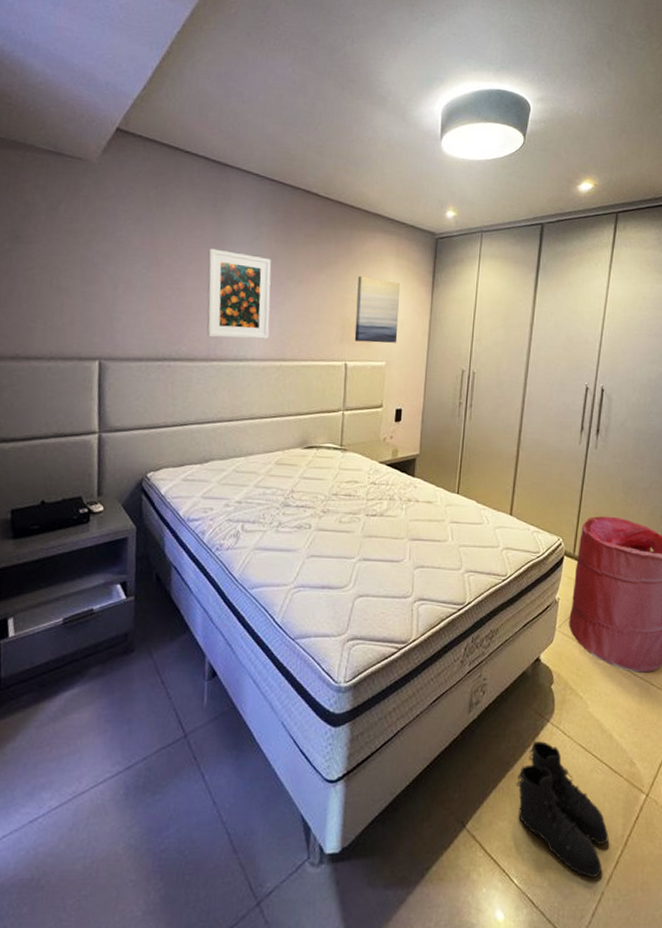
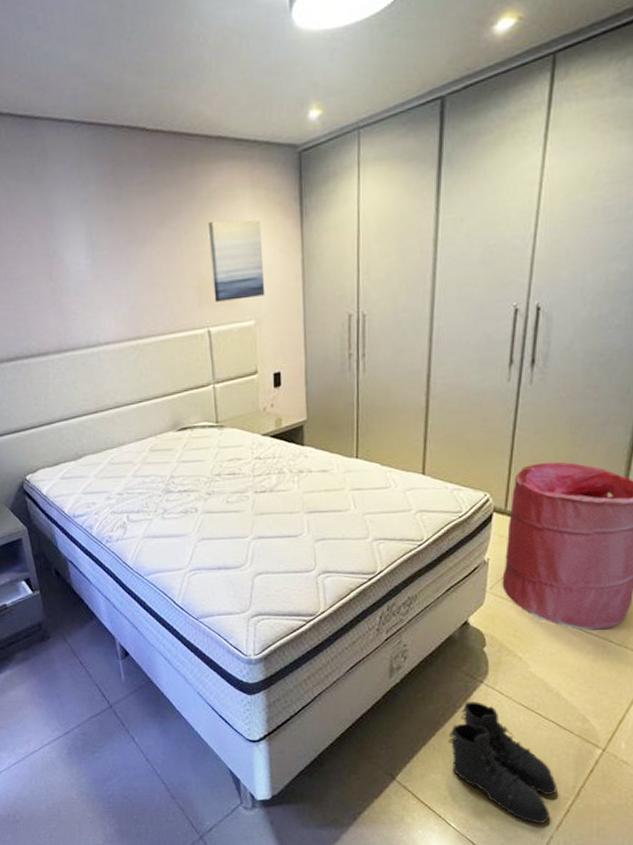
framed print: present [206,248,271,339] -> none [36,222,119,327]

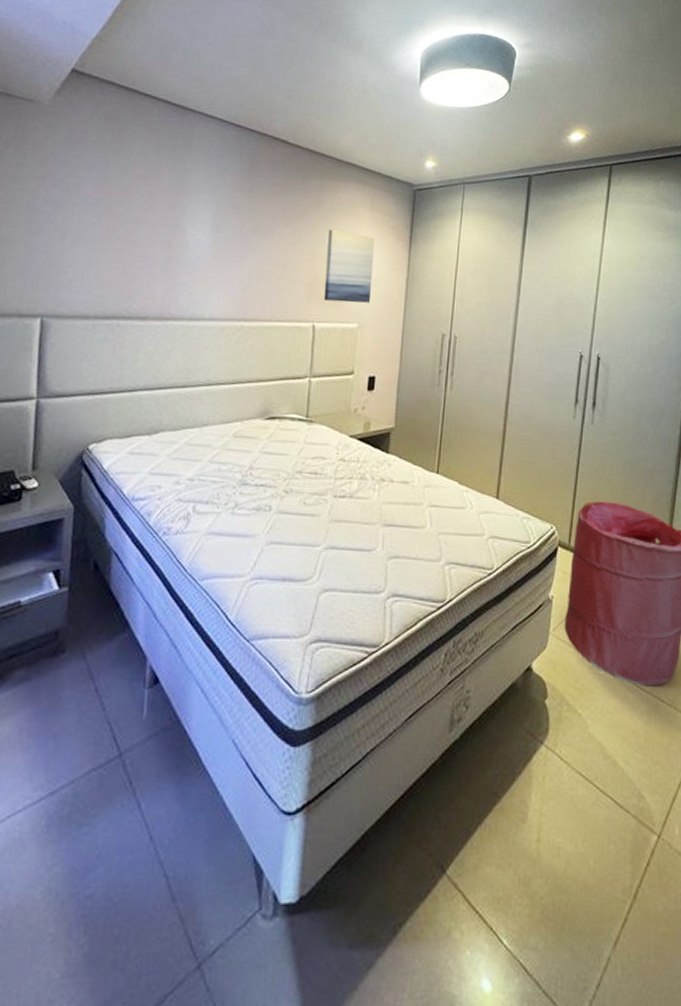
boots: present [448,701,558,823] -> none [505,766,615,939]

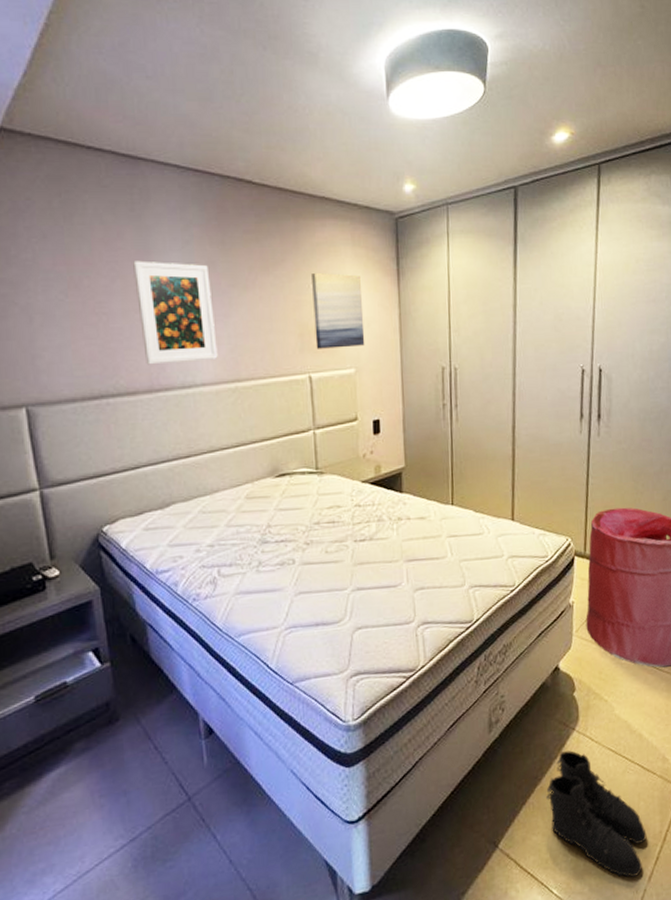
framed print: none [161,197,234,297] -> present [133,260,218,365]
boots: none [505,766,615,939] -> present [546,750,647,877]

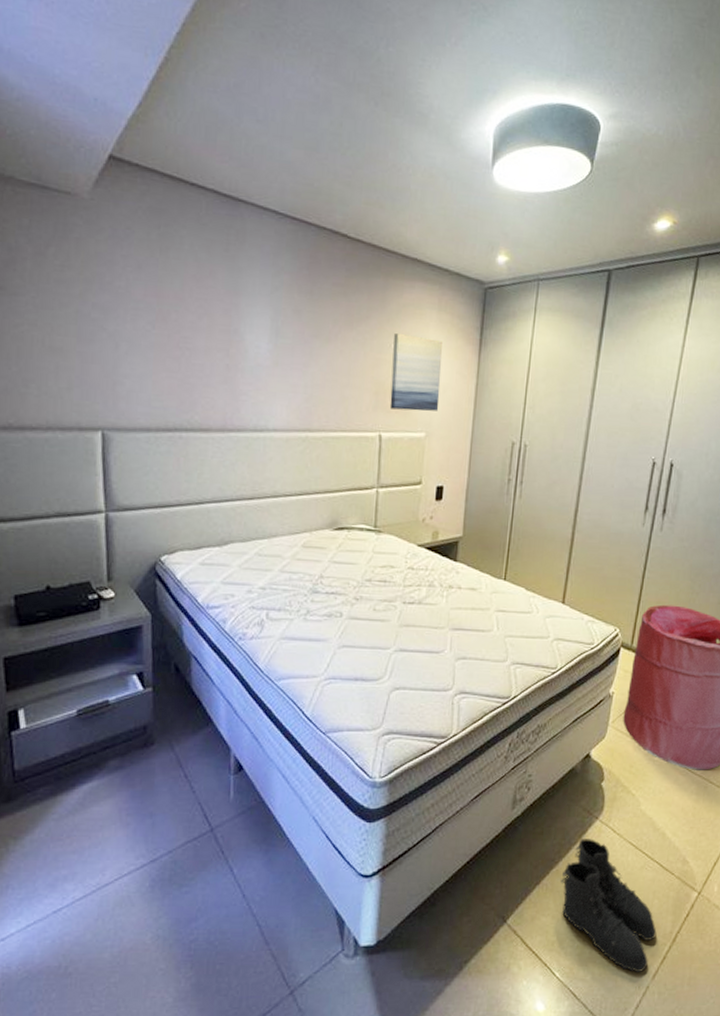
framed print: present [133,260,218,365] -> none [221,300,294,407]

